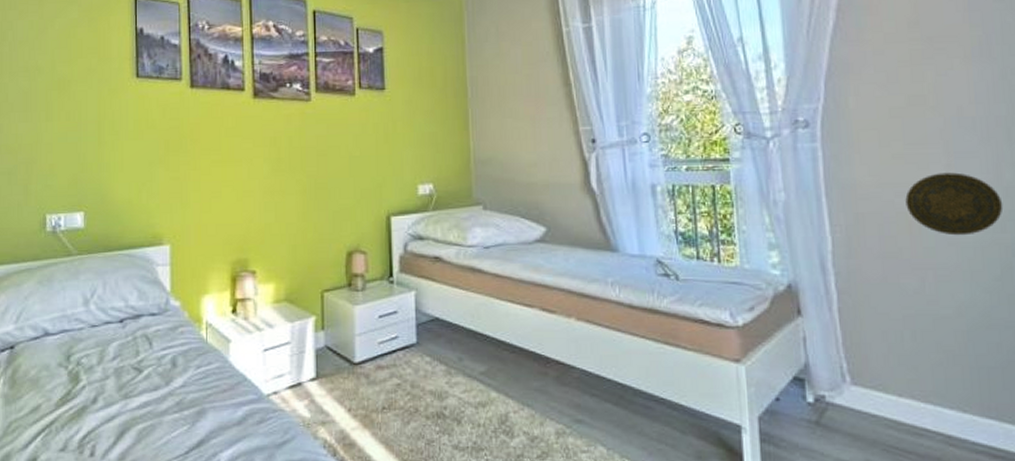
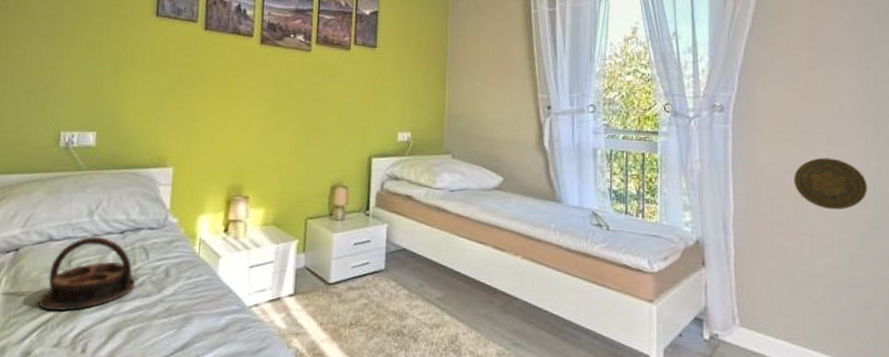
serving tray: none [39,328,141,412] -> present [38,236,136,311]

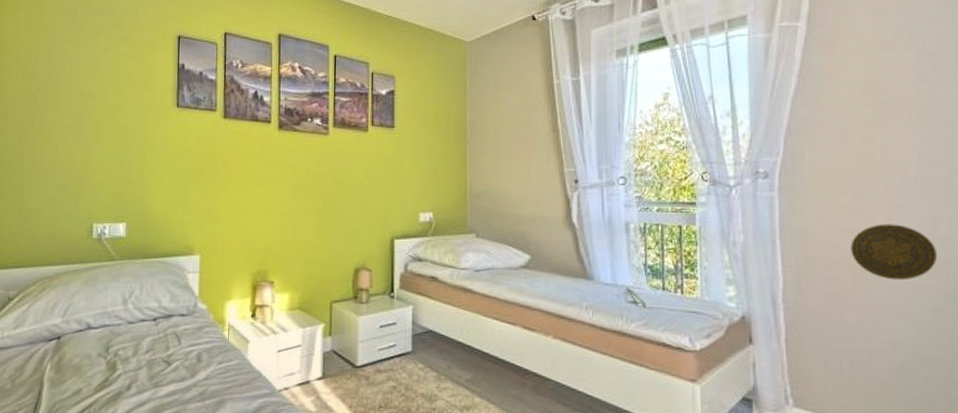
serving tray: present [38,236,136,311] -> none [80,324,170,396]

